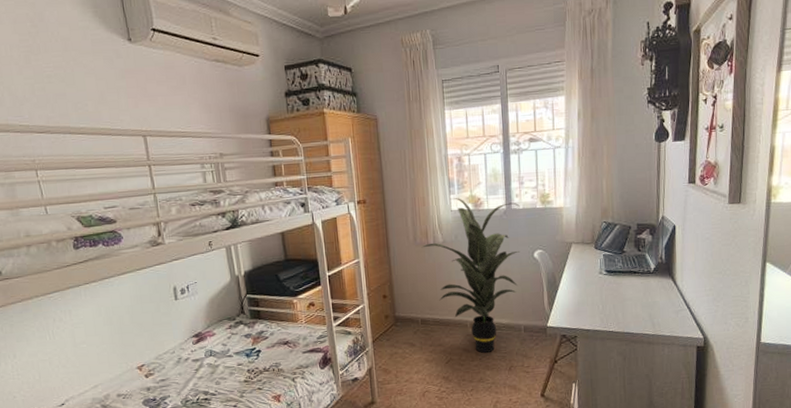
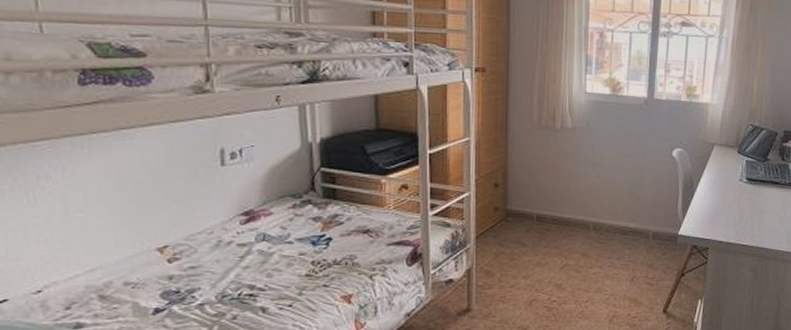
indoor plant: present [421,198,520,353] -> none [546,79,663,259]

